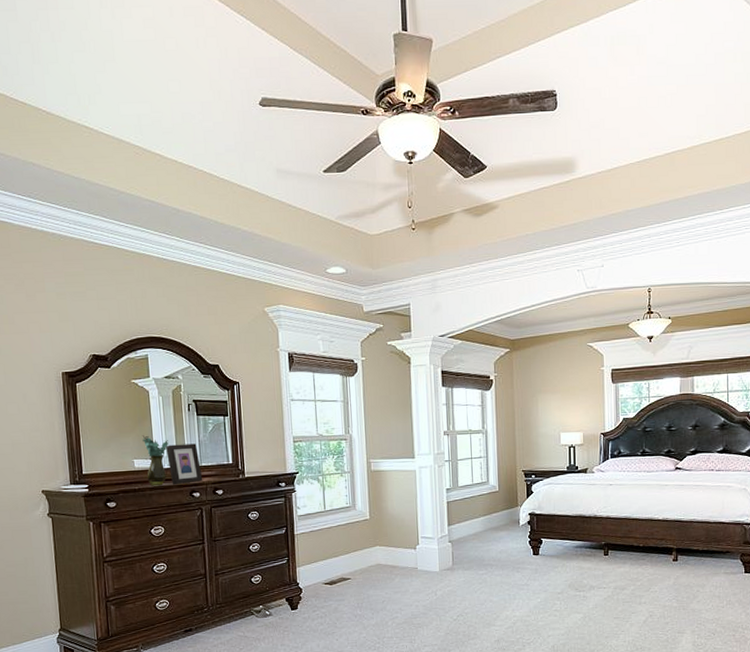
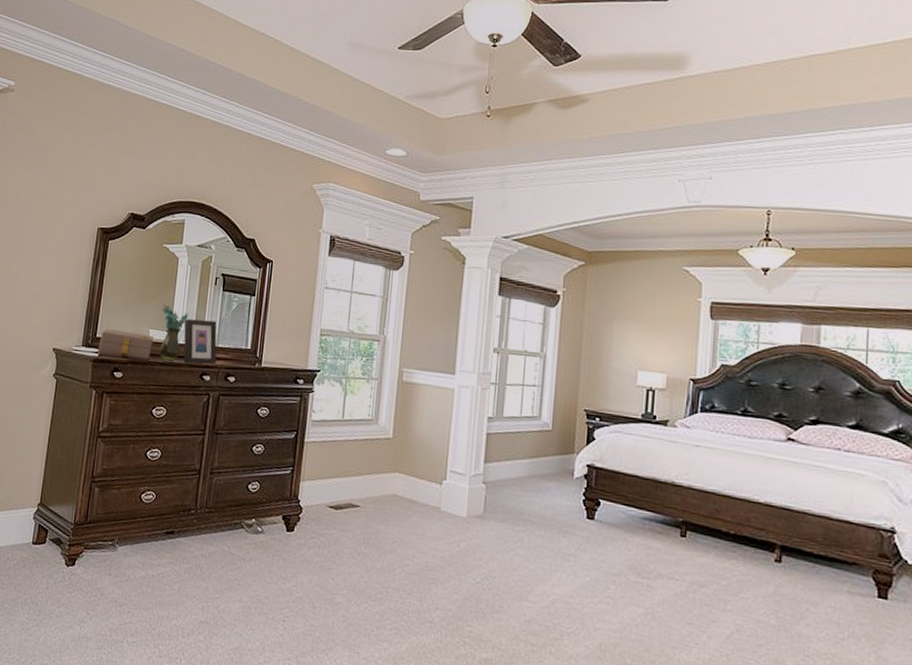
jewelry box: none [87,465,140,491] -> present [97,329,154,363]

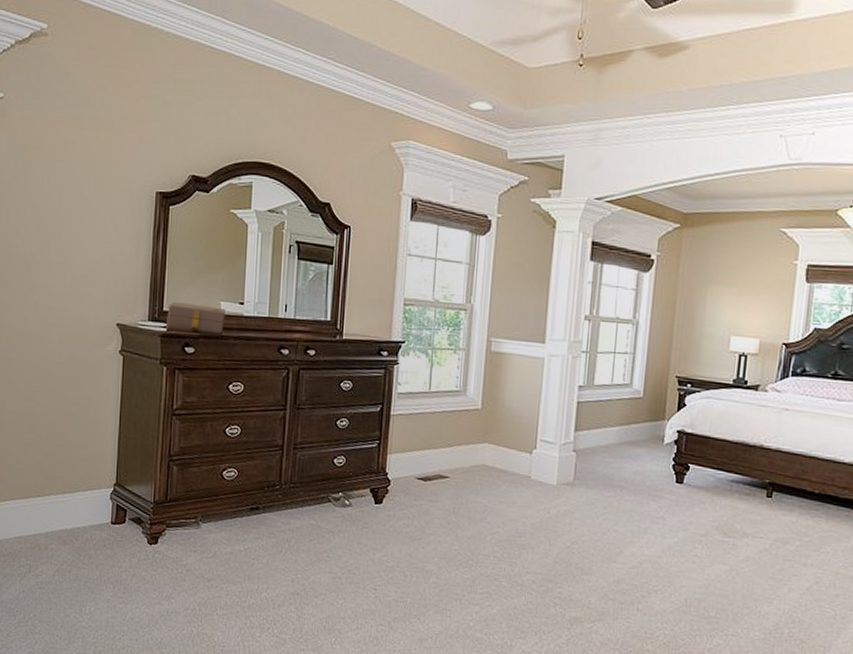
vase: present [159,304,188,363] -> none [232,275,262,336]
picture frame: present [183,318,217,365] -> none [258,289,295,338]

